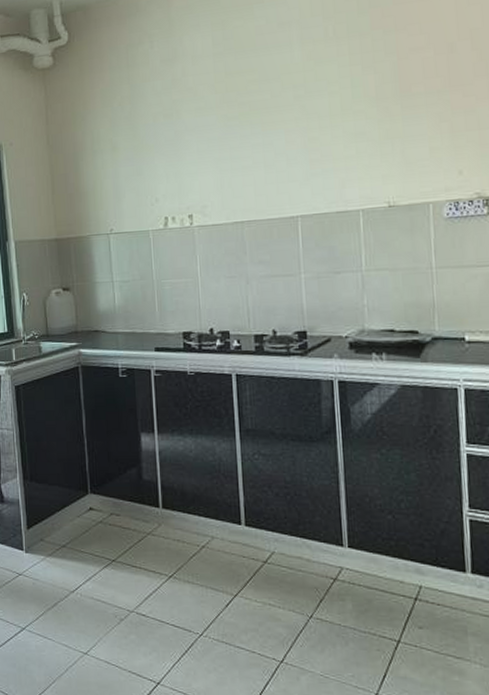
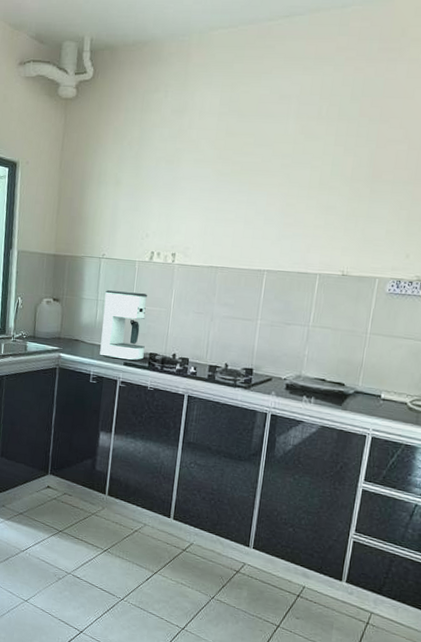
coffee maker: none [120,265,177,345] -> present [99,290,147,361]

